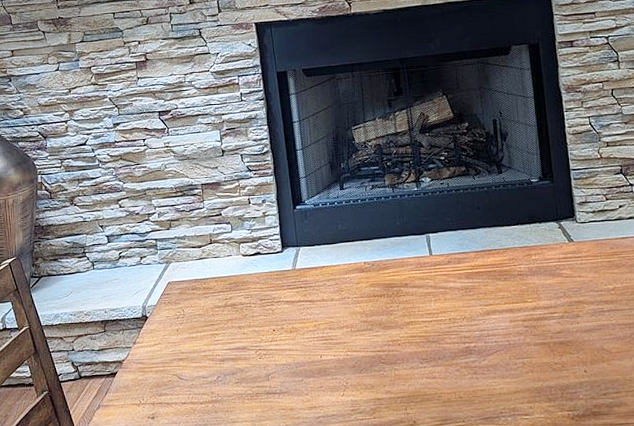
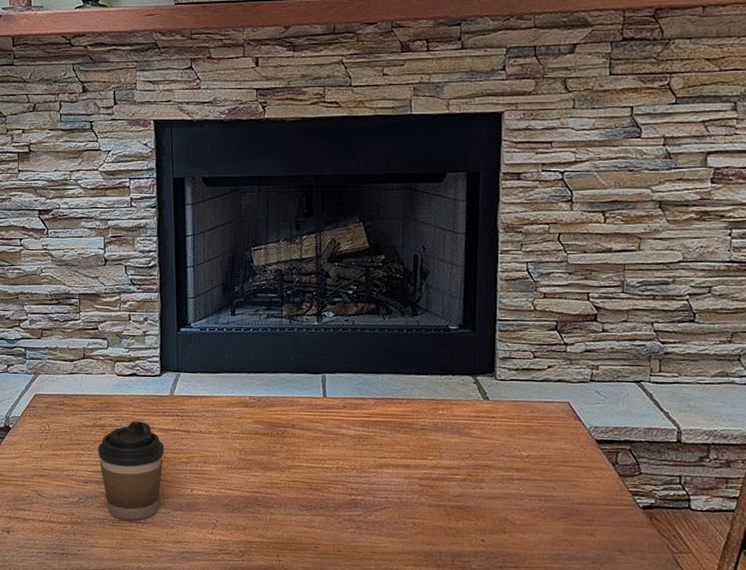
coffee cup: none [230,296,293,392] -> present [97,420,164,520]

